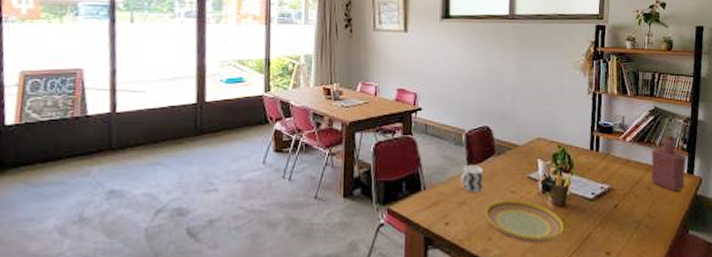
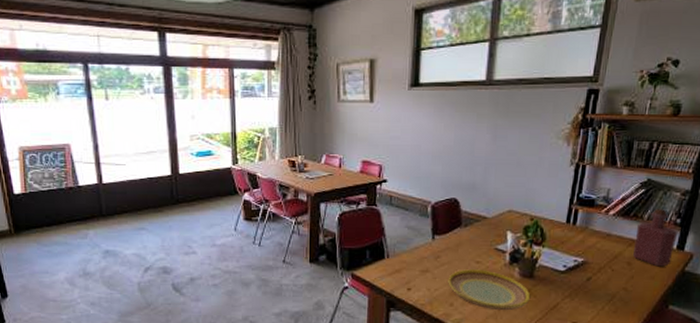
cup: present [461,165,484,192] -> none [425,236,449,261]

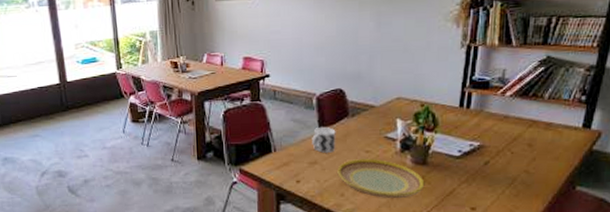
cup: none [425,236,449,261] -> present [312,127,336,153]
bottle: present [632,208,678,267] -> none [533,85,583,147]

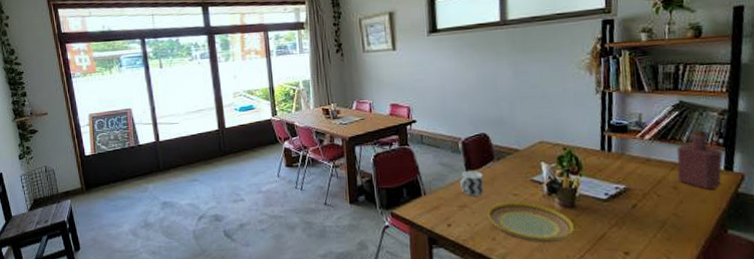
bottle: none [533,85,583,147] -> present [677,129,723,190]

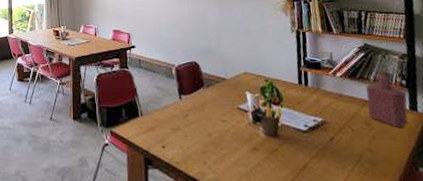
cup: present [460,171,484,196] -> none [174,96,196,120]
plate: present [487,202,574,243] -> none [198,128,278,170]

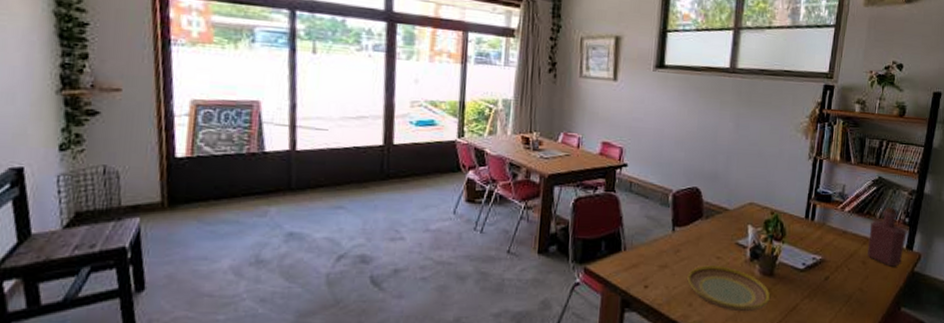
plate: none [198,128,278,170] -> present [687,265,770,312]

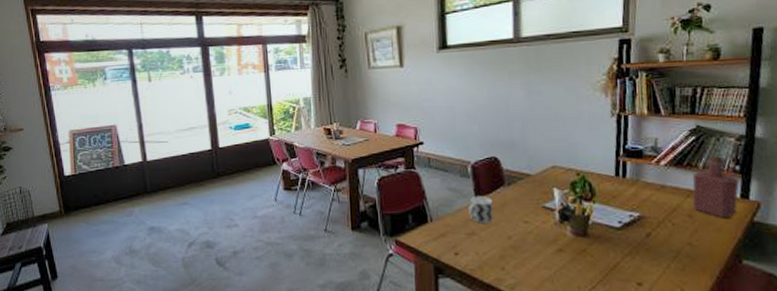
cup: none [664,227,689,256] -> present [469,196,494,223]
plate: present [687,265,770,312] -> none [496,230,586,273]

